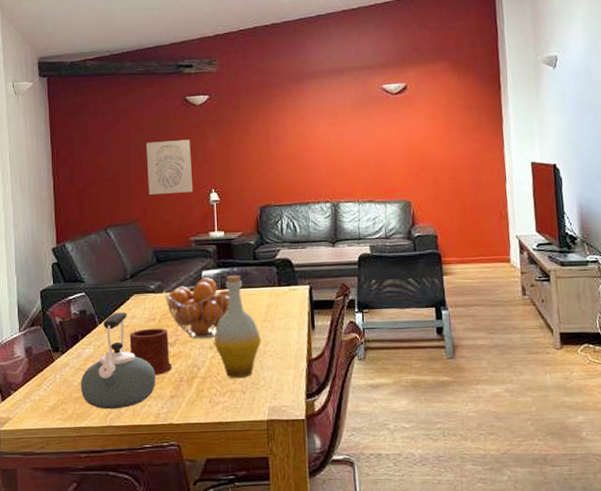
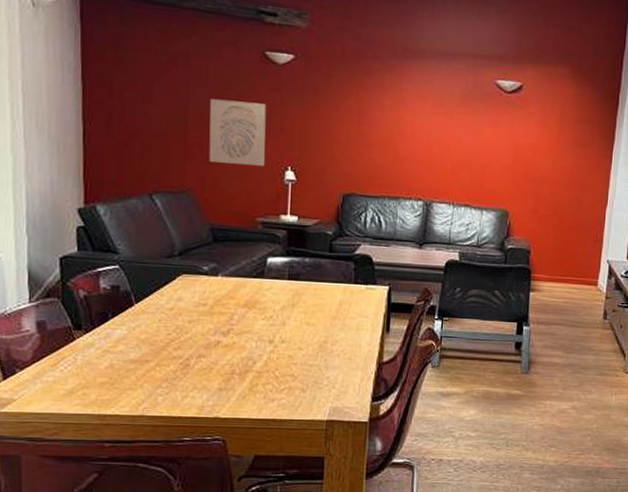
kettle: present [80,312,156,410] -> none [107,293,203,398]
mug: present [129,328,172,375] -> none [172,313,223,365]
fruit basket: present [165,278,230,339] -> none [220,265,298,331]
bottle: present [214,275,261,378] -> none [274,265,329,376]

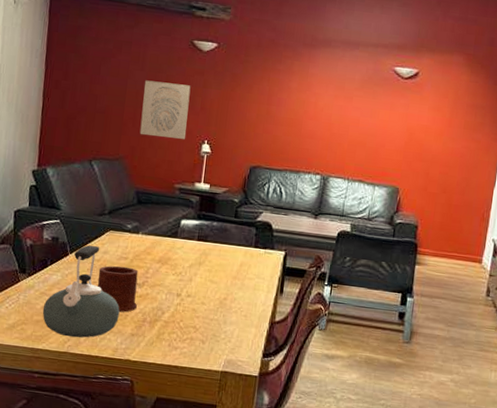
kettle: none [107,293,203,398] -> present [42,245,120,338]
mug: none [172,313,223,365] -> present [97,265,139,312]

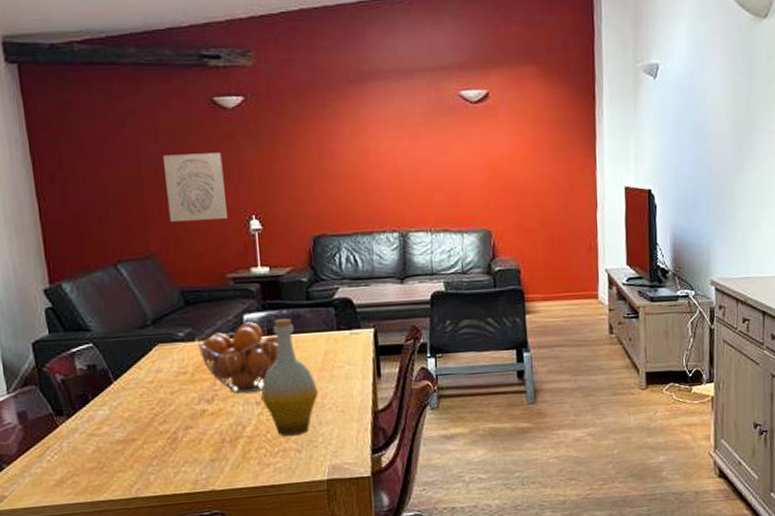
kettle: present [42,245,120,338] -> none [94,366,192,480]
mug: present [97,265,139,312] -> none [154,382,211,437]
fruit basket: none [140,226,205,286] -> present [197,322,279,394]
bottle: none [182,228,229,329] -> present [261,318,318,436]

